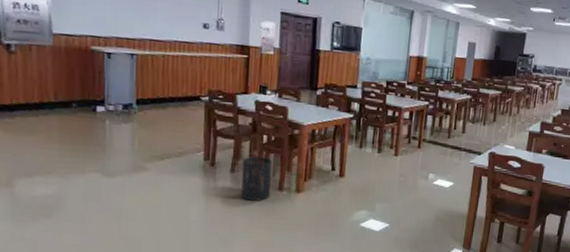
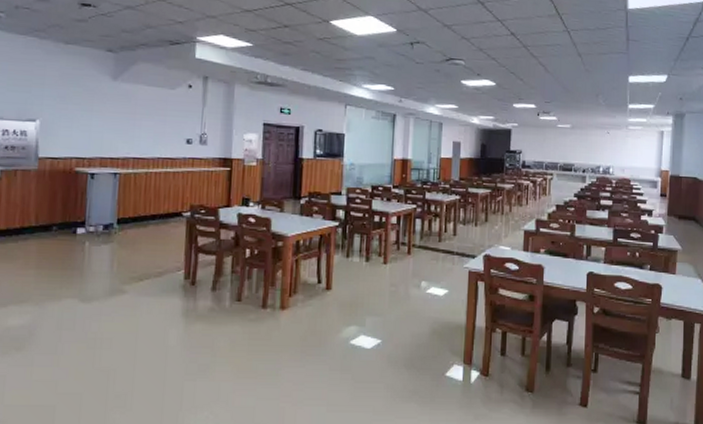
trash can: present [241,156,272,201] -> none [222,272,255,321]

